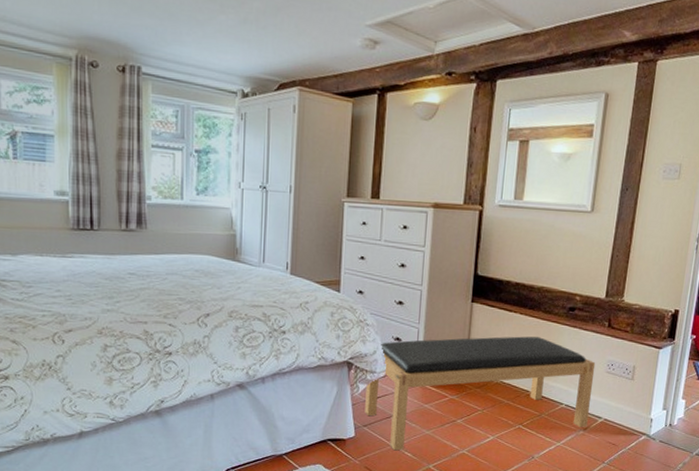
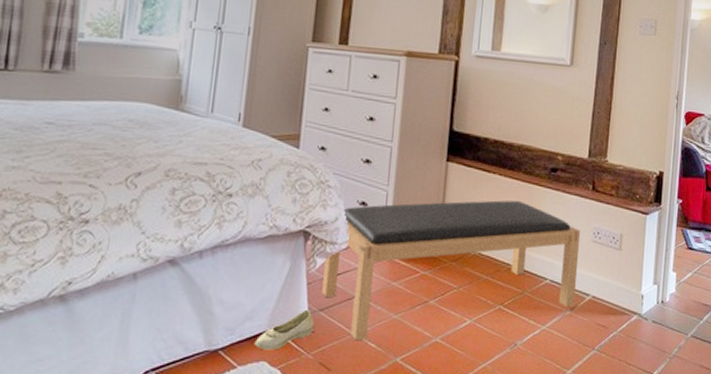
shoe: none [311,425,359,456] -> present [254,309,314,350]

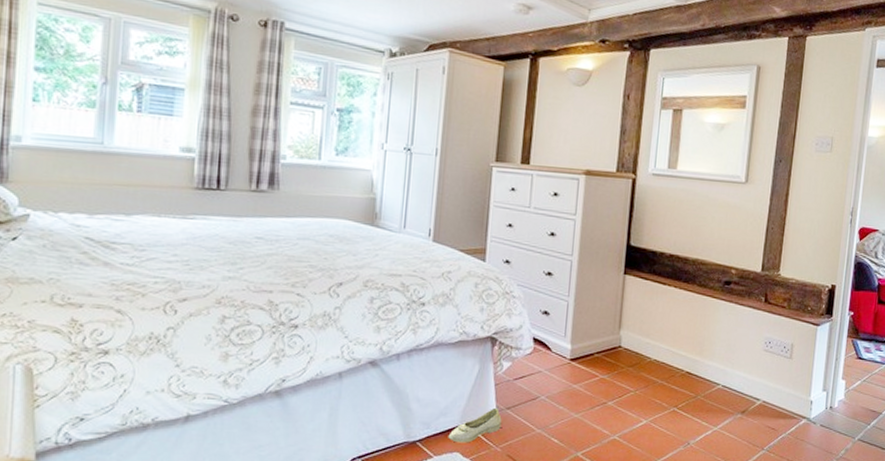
bench: present [322,200,581,341] -> none [508,311,753,437]

